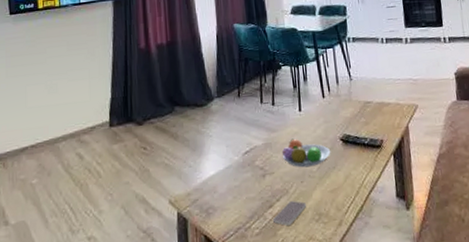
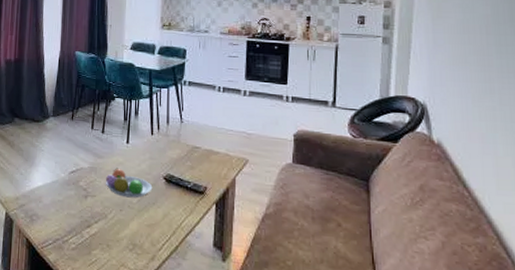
smartphone: present [273,201,307,226] -> none [89,226,123,248]

